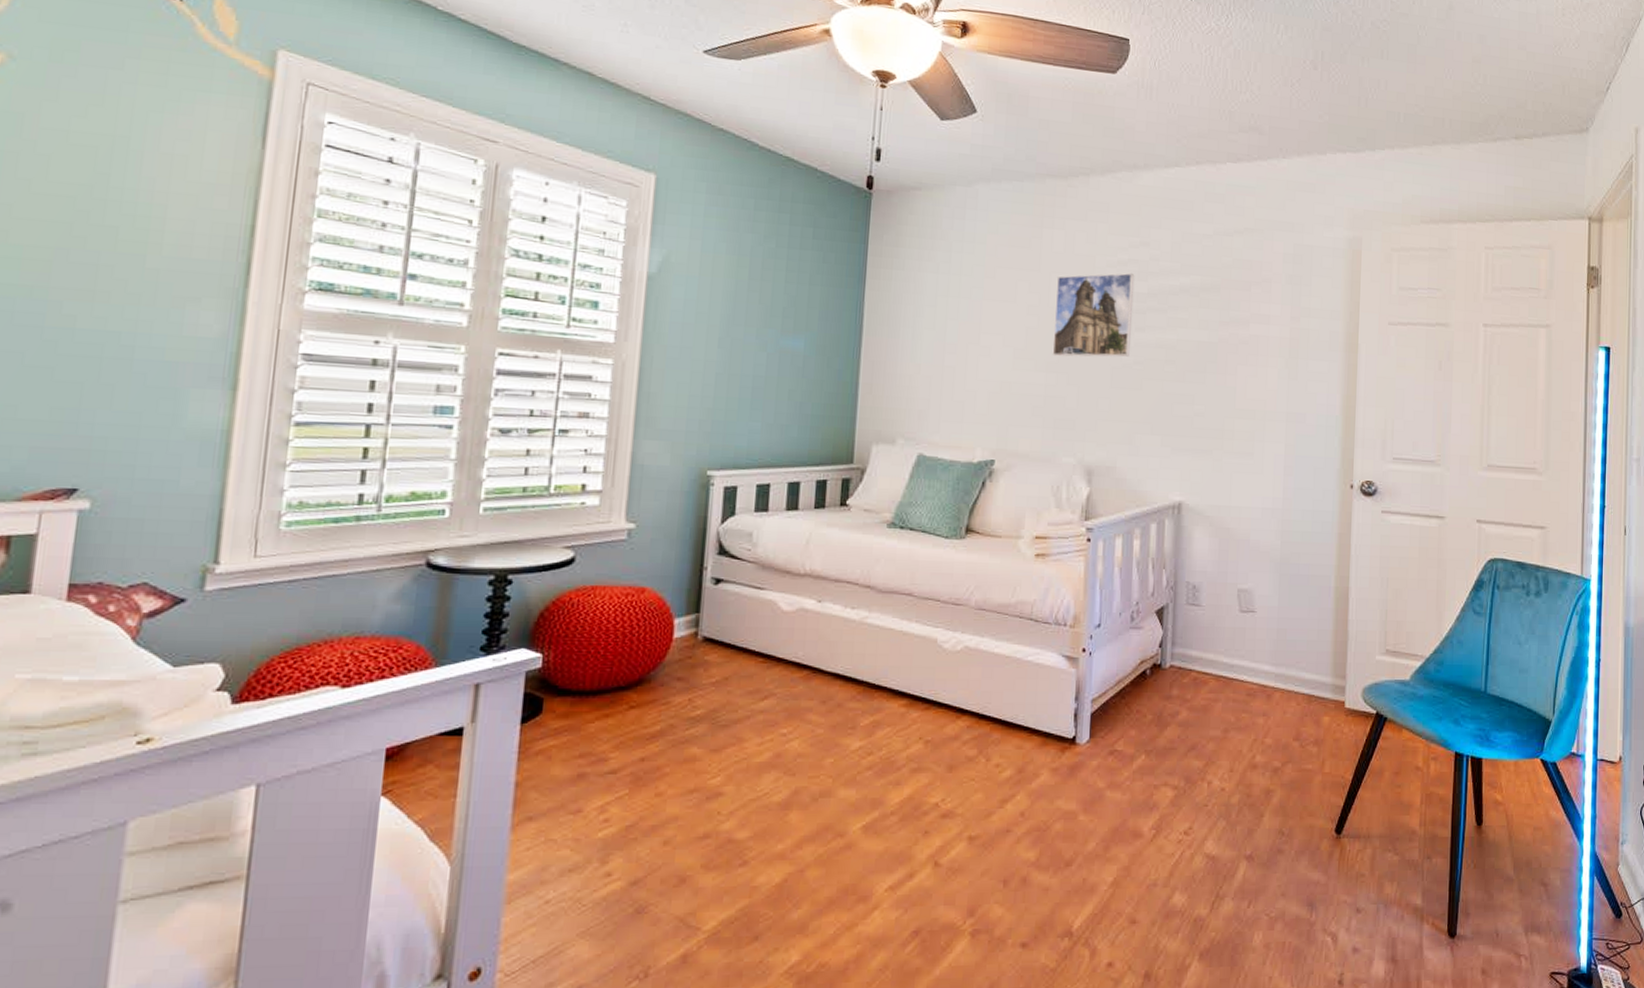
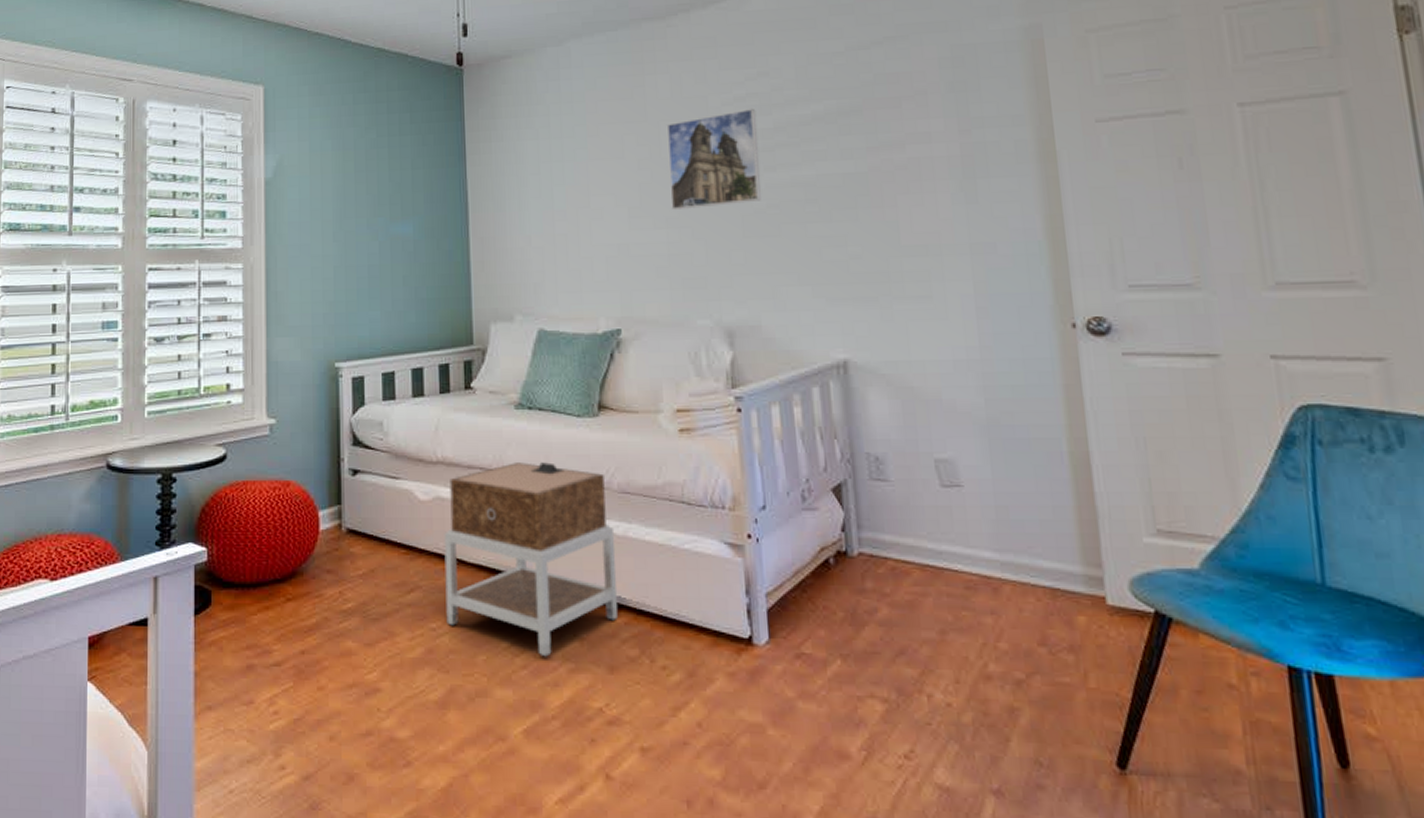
nightstand: none [798,578,968,758] -> present [444,462,618,657]

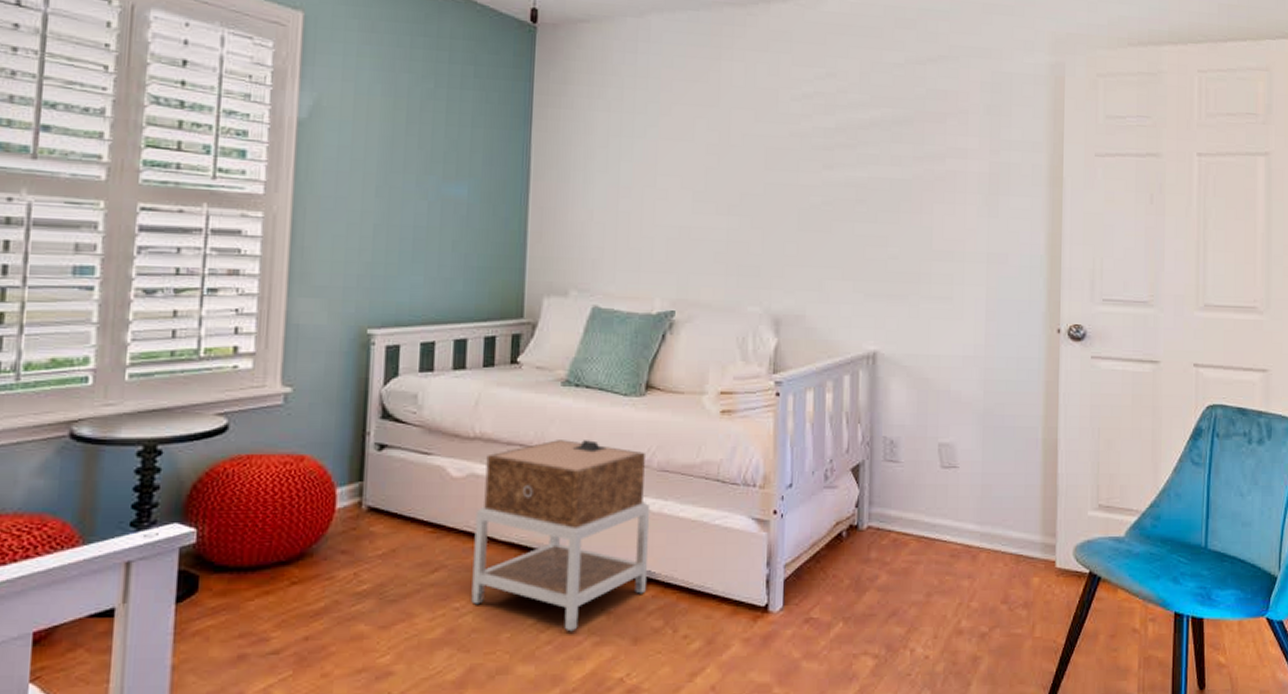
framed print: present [666,108,761,209] -> none [734,106,821,198]

